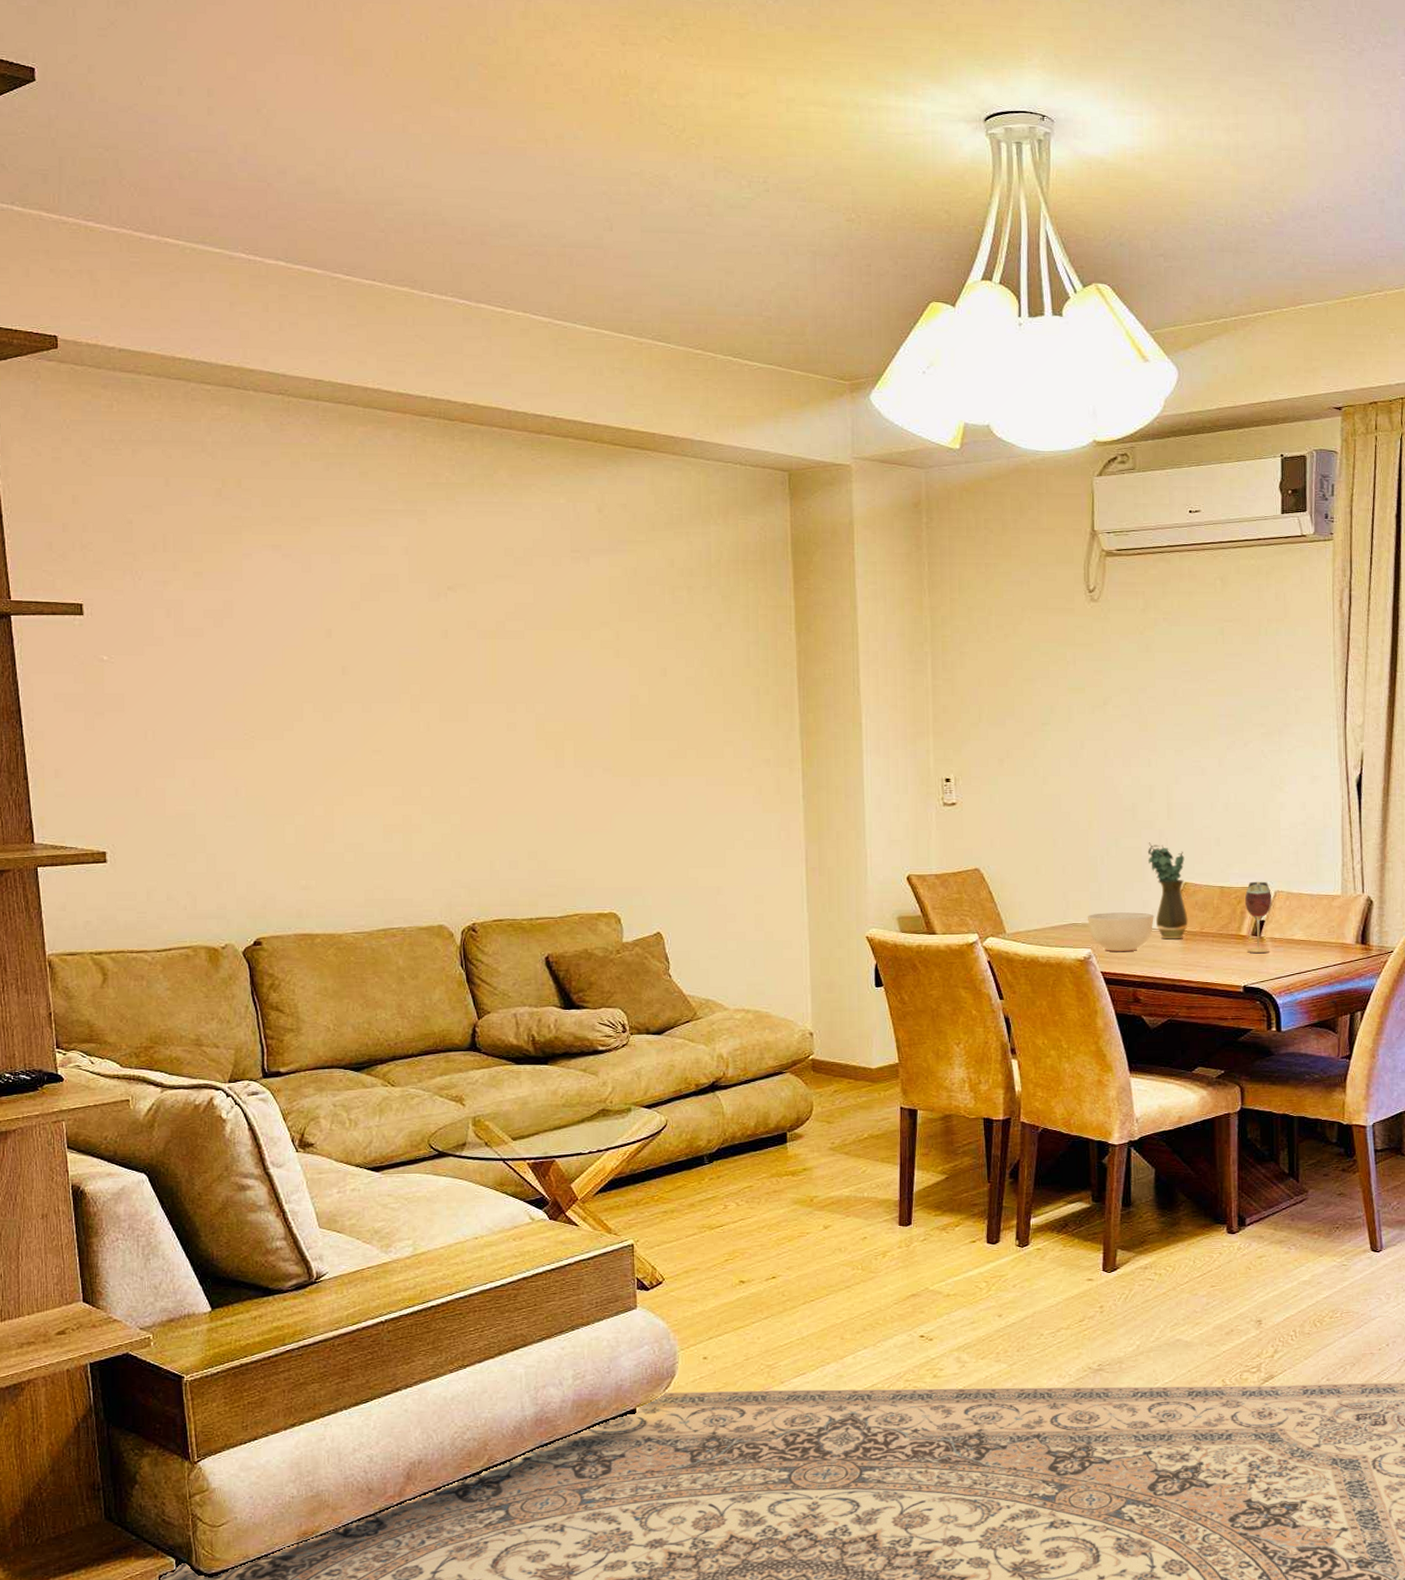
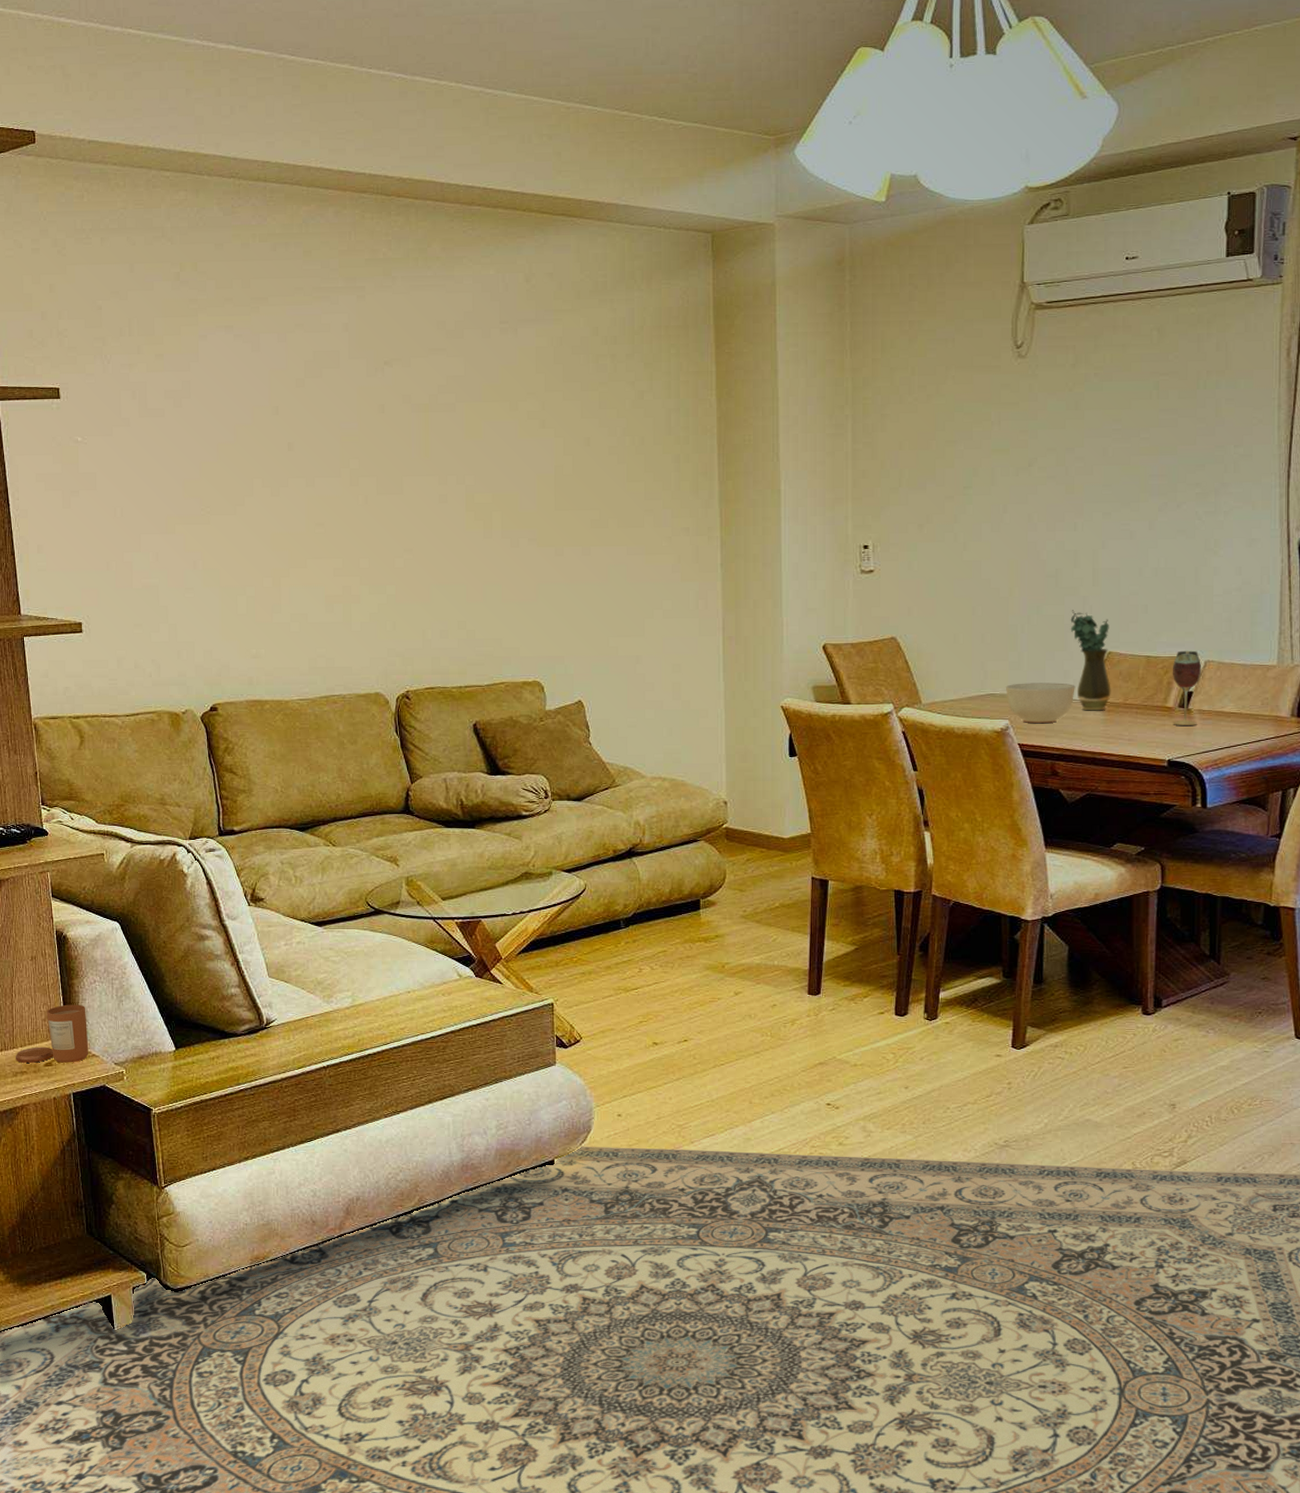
candle: none [22,1265,109,1332] -> present [16,1004,89,1063]

